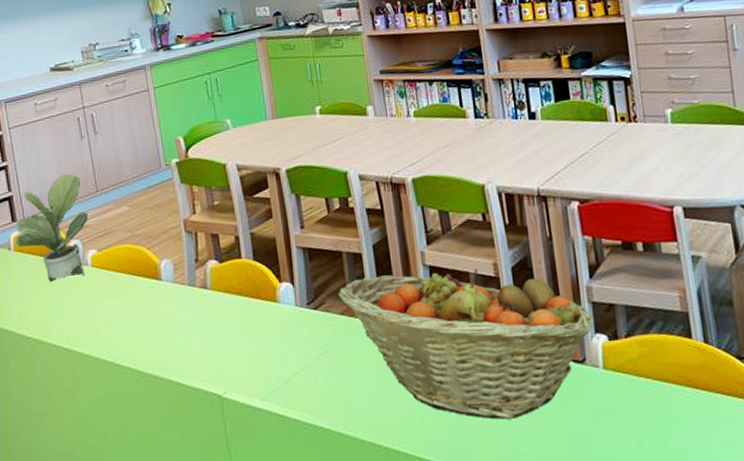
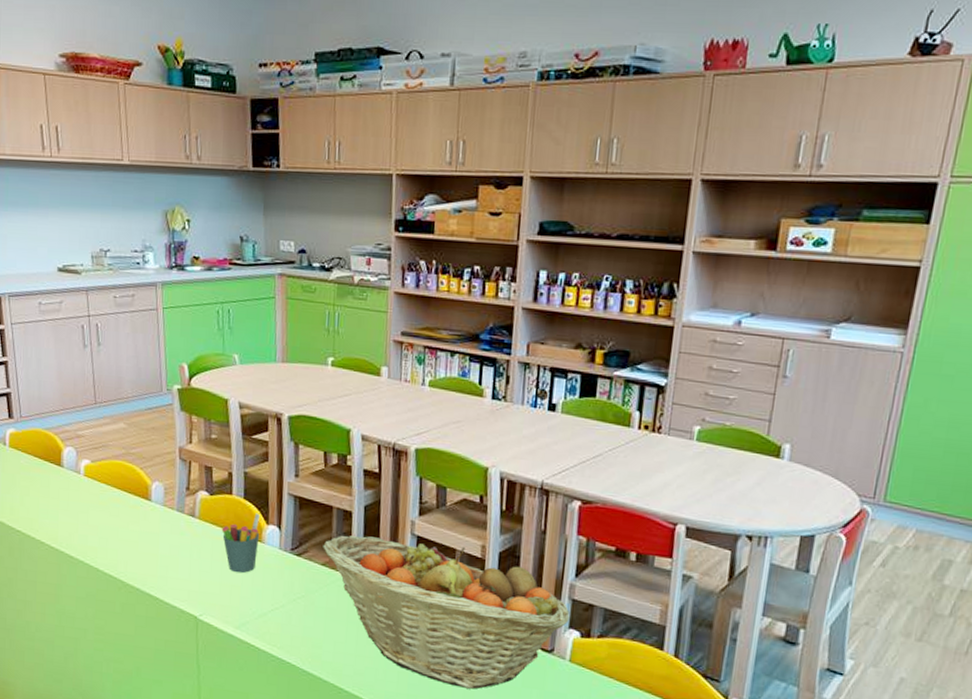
potted plant: present [15,174,88,283] -> none [10,381,85,484]
pen holder: none [235,272,275,340] -> present [221,513,260,574]

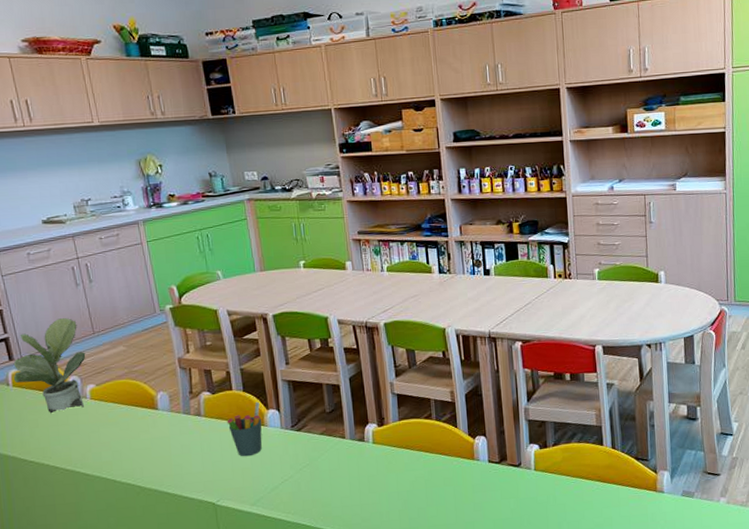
potted plant: none [10,381,85,484] -> present [13,318,86,414]
fruit basket: present [323,535,570,689] -> none [319,396,529,512]

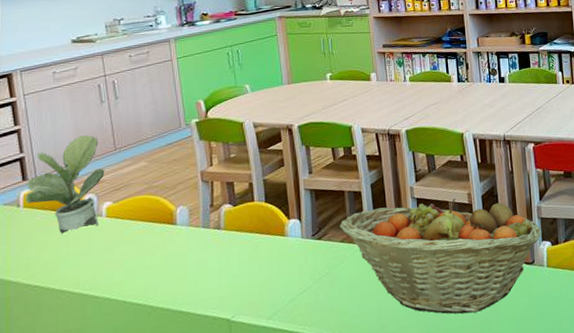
pen holder: present [227,401,262,457] -> none [247,212,283,269]
fruit basket: none [319,396,529,512] -> present [340,198,542,314]

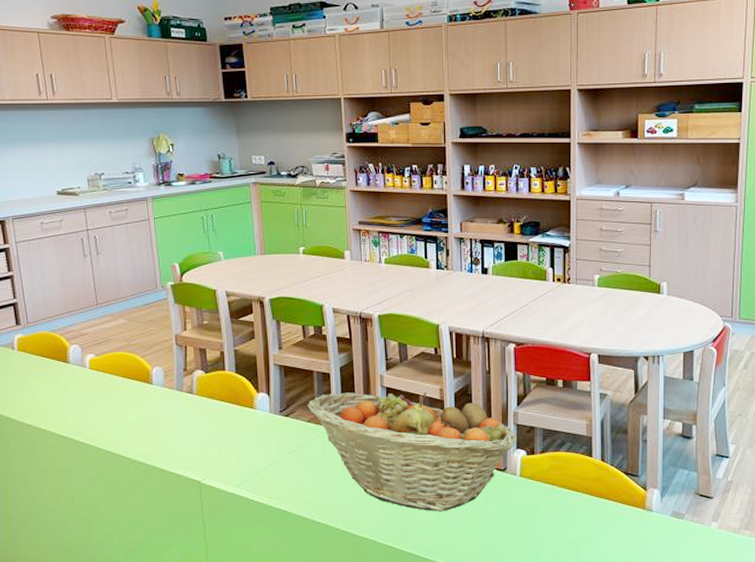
potted plant: present [25,135,105,234] -> none [18,288,88,380]

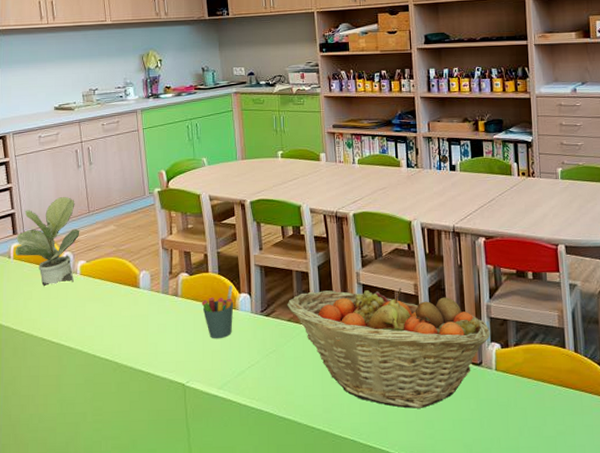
potted plant: none [18,288,88,380] -> present [14,197,80,287]
pen holder: none [217,384,252,438] -> present [201,285,234,339]

